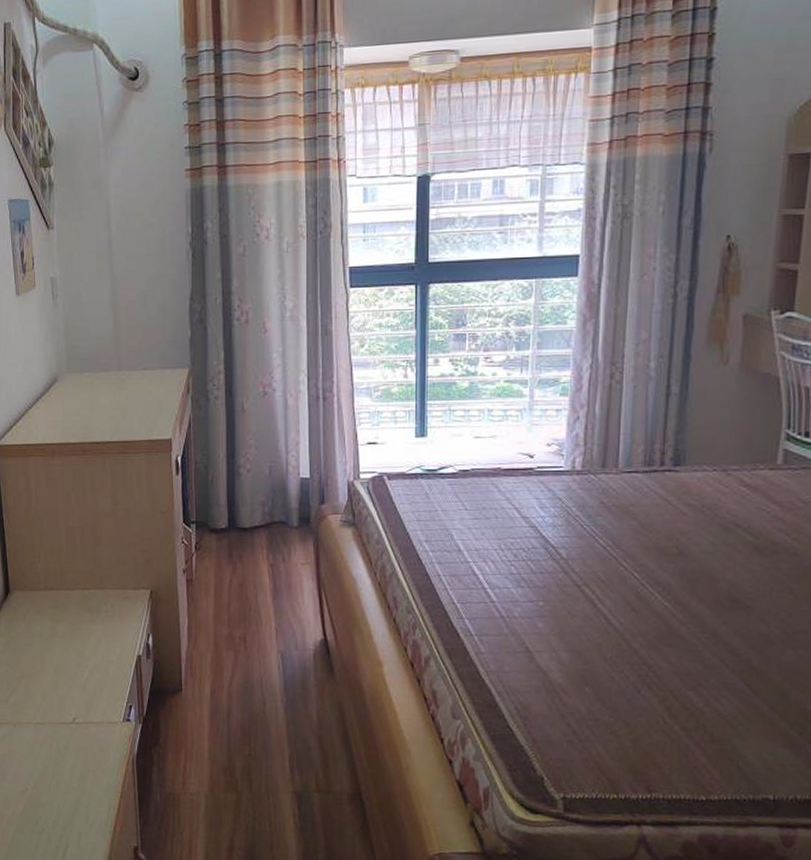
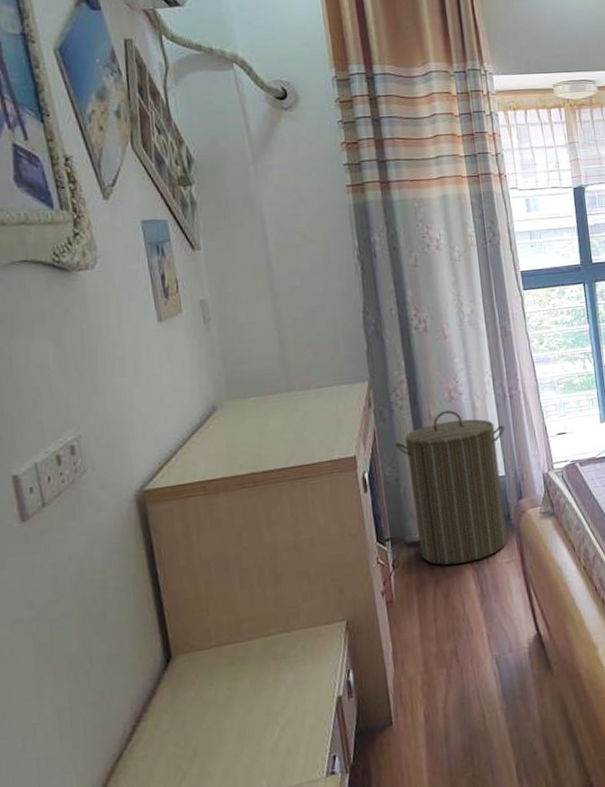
laundry hamper: none [207,406,315,557] -> present [394,410,508,565]

